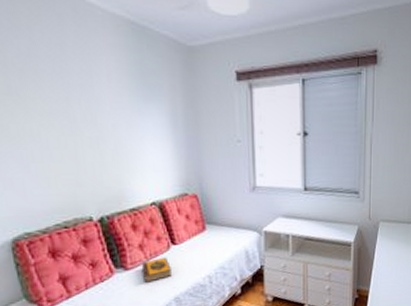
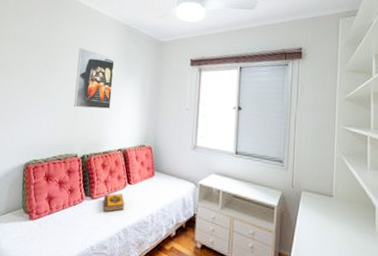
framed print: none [60,60,129,153] -> present [73,47,115,109]

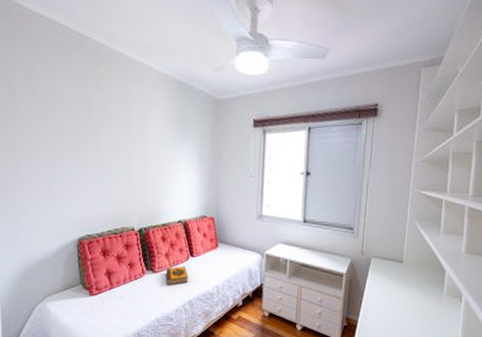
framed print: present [73,47,115,109] -> none [125,108,168,178]

